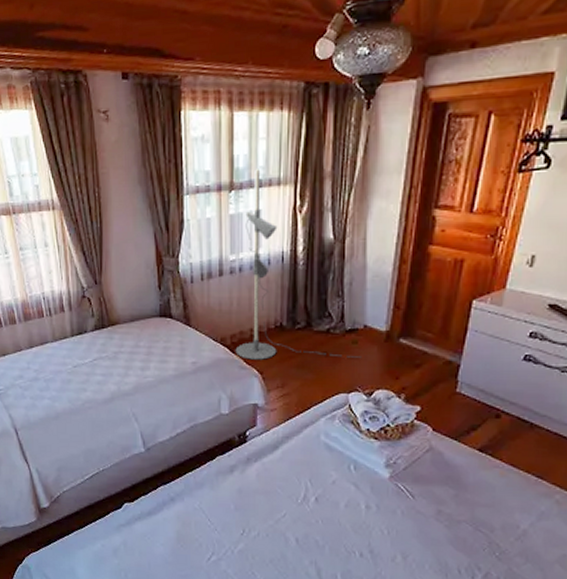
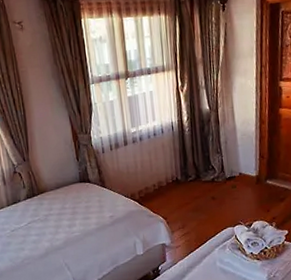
floor lamp: present [235,169,361,360] -> none [140,60,240,209]

